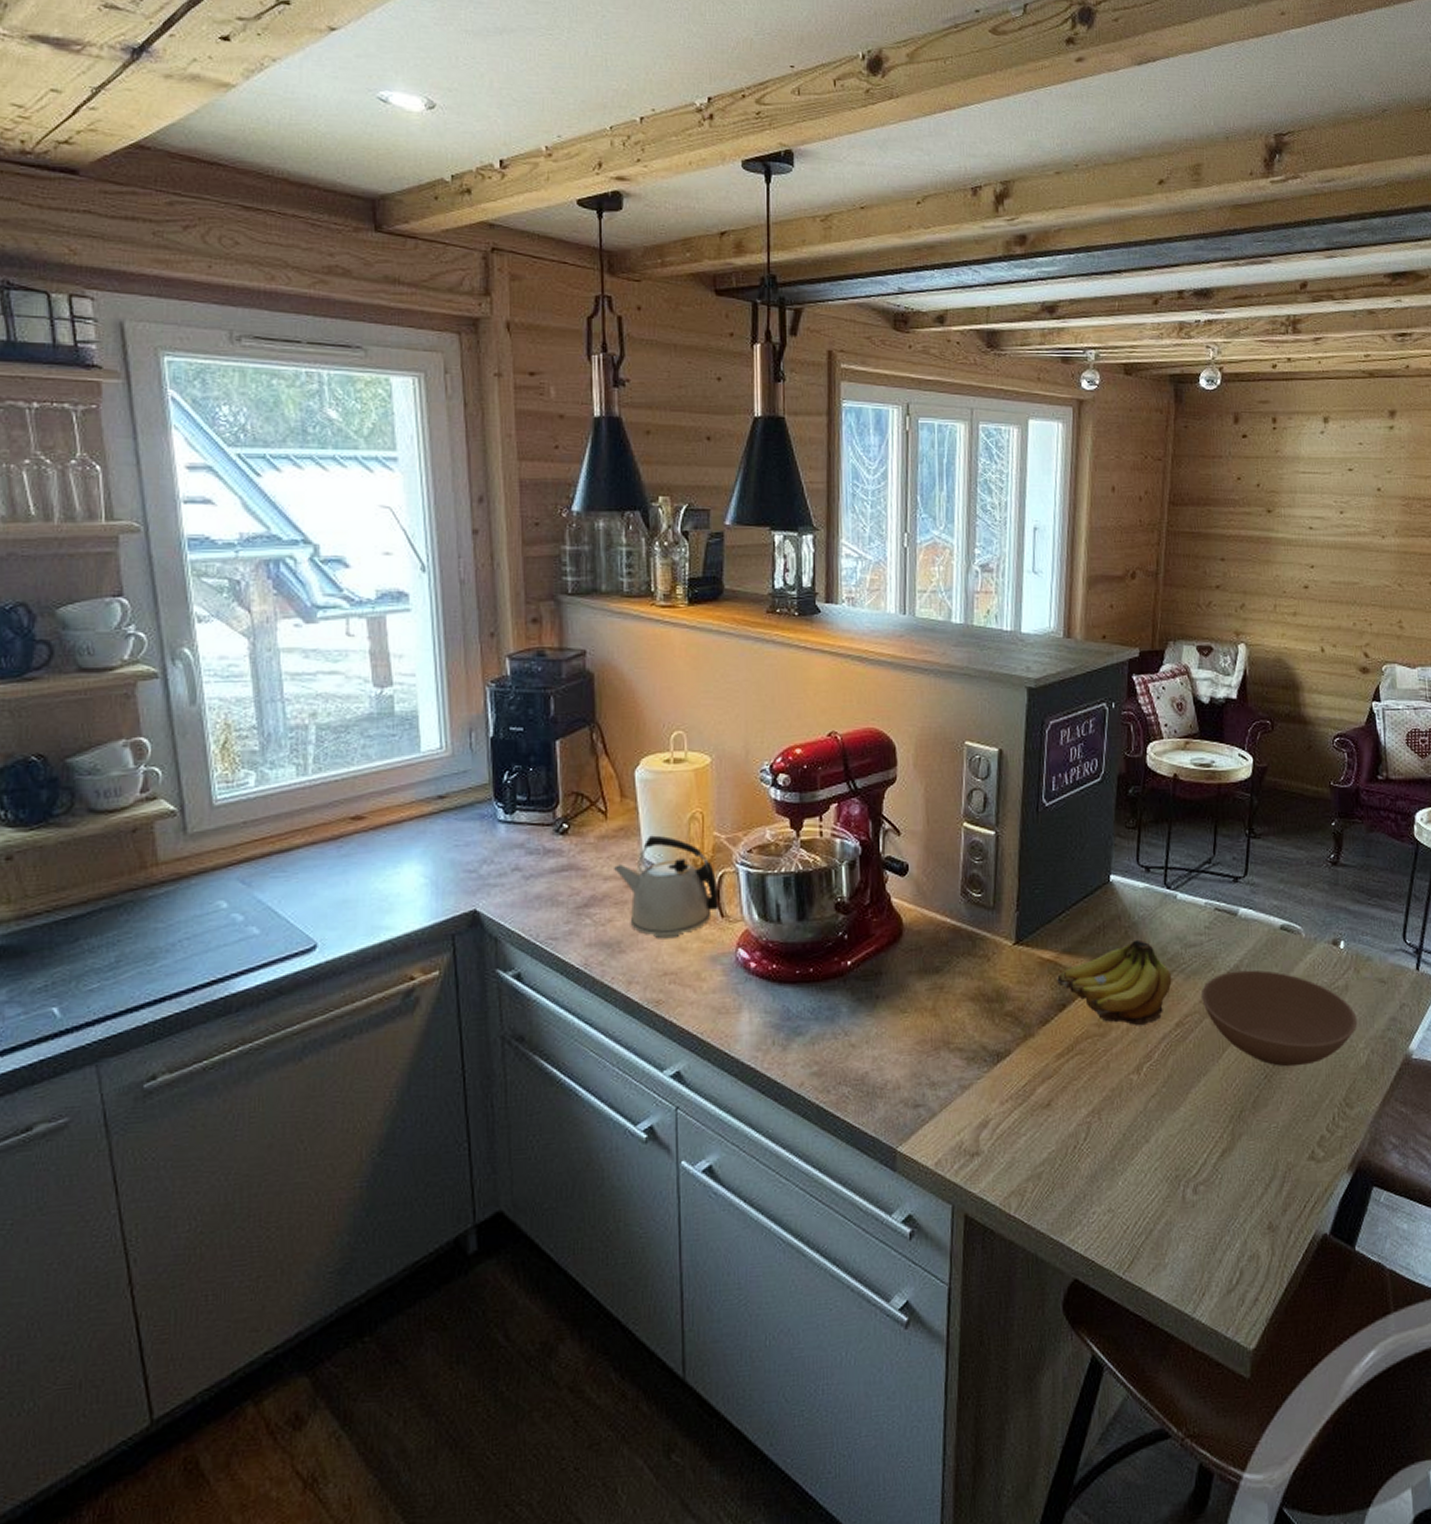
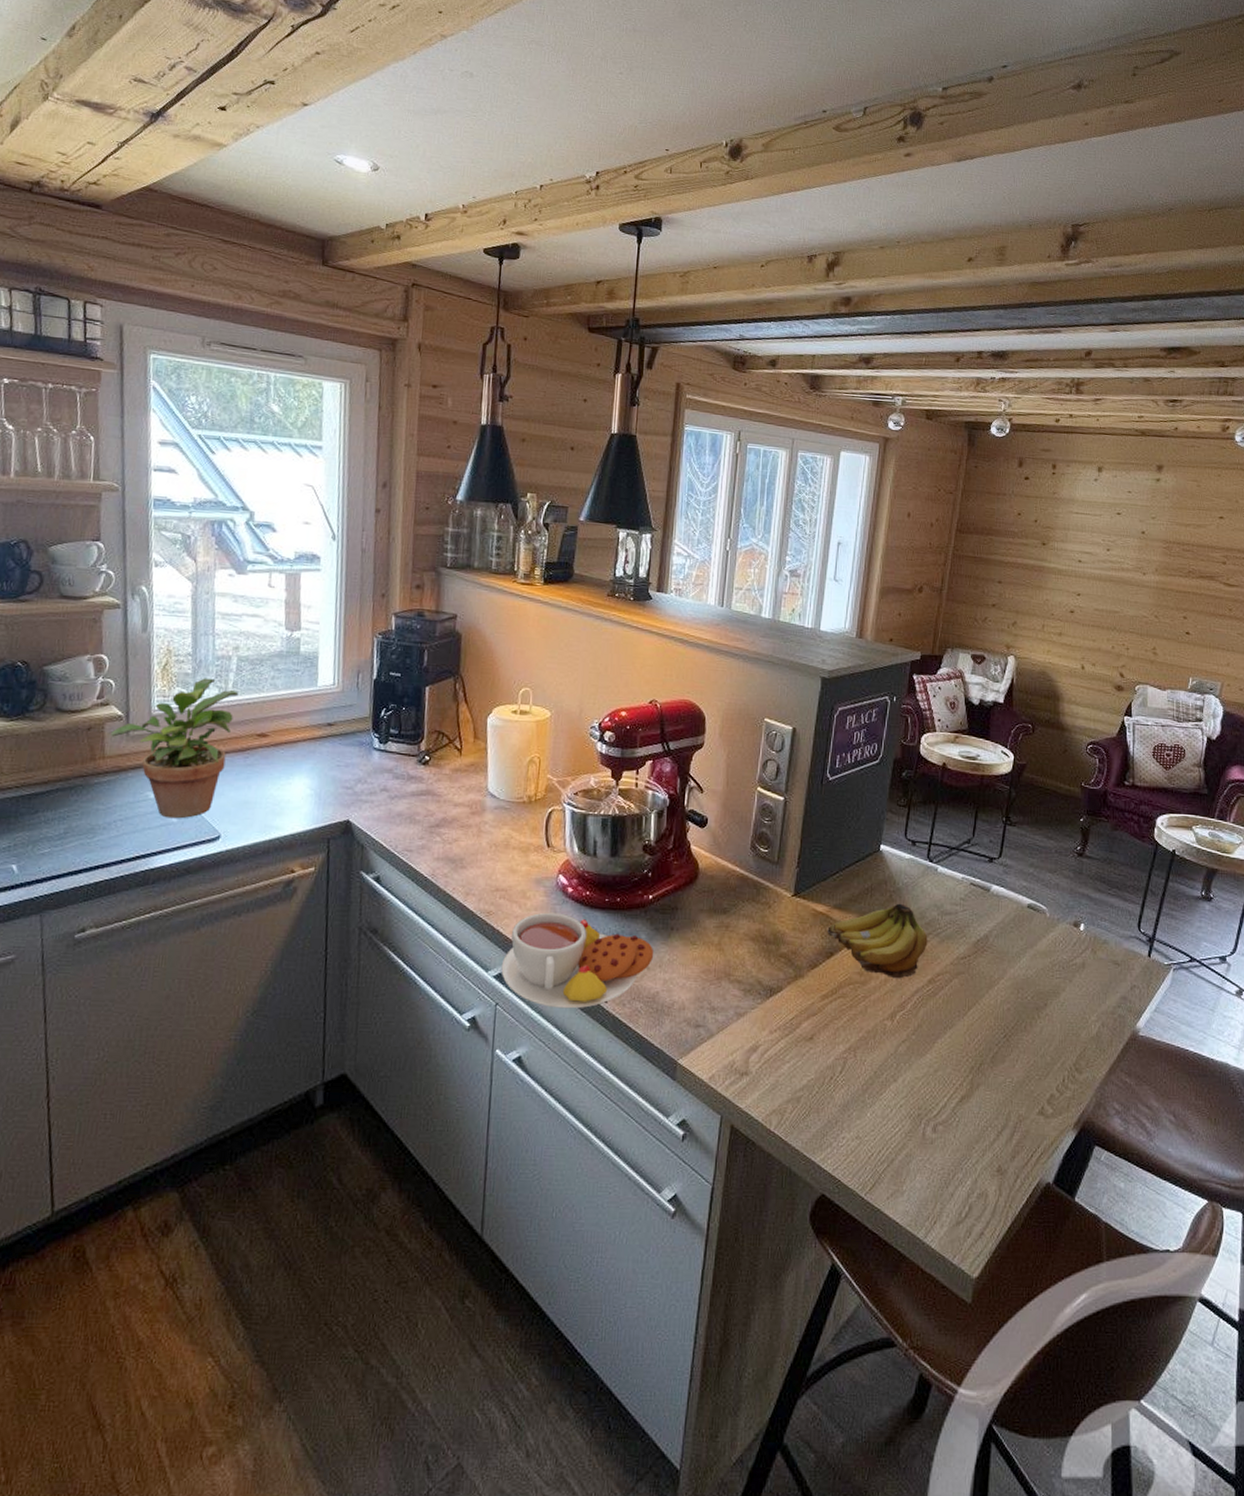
potted plant: none [163,754,322,931] -> present [111,678,239,819]
kettle: present [614,835,720,939] -> none [463,772,547,861]
tea set: none [678,993,859,1105] -> present [501,912,654,1009]
bowl: present [1200,969,1358,1067] -> none [952,940,1091,1030]

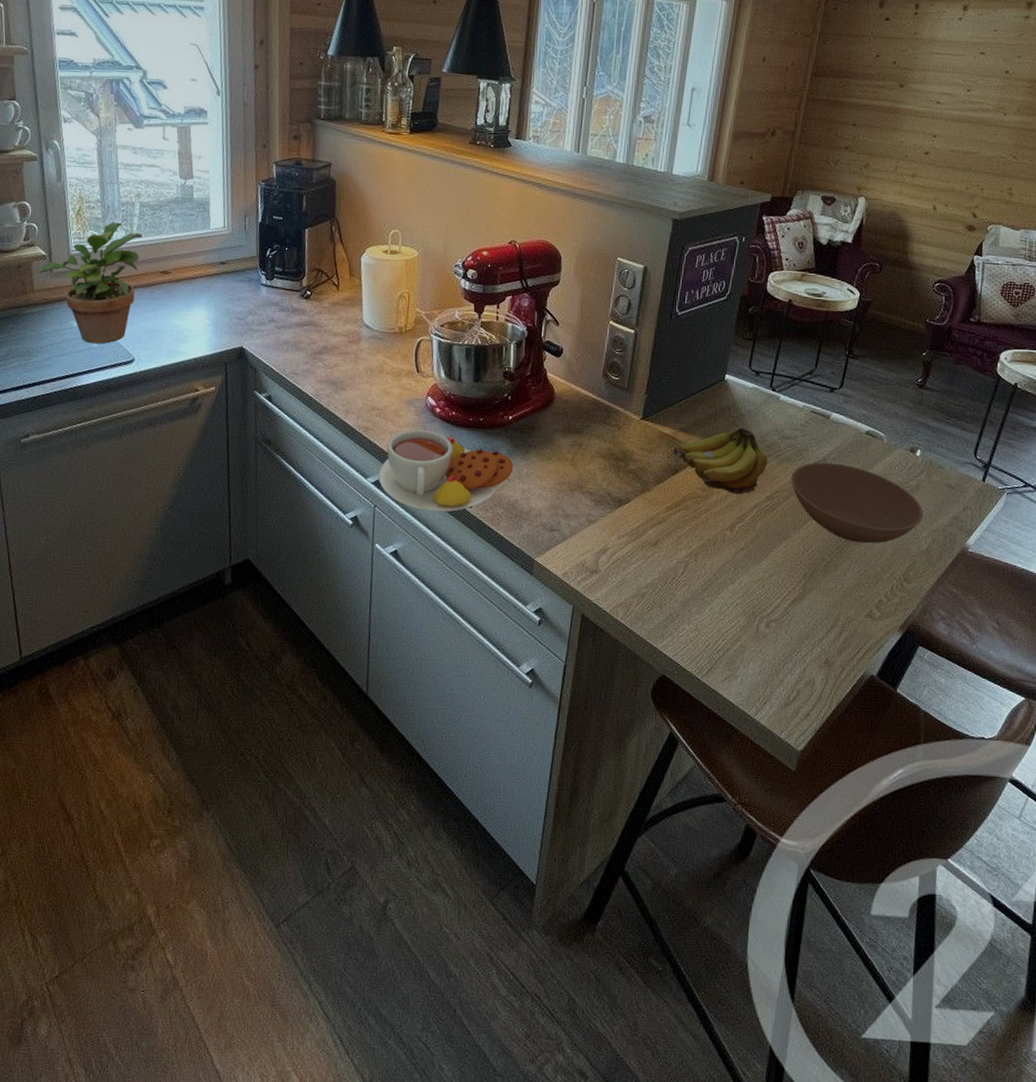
bowl: none [952,940,1091,1030] -> present [790,462,924,544]

